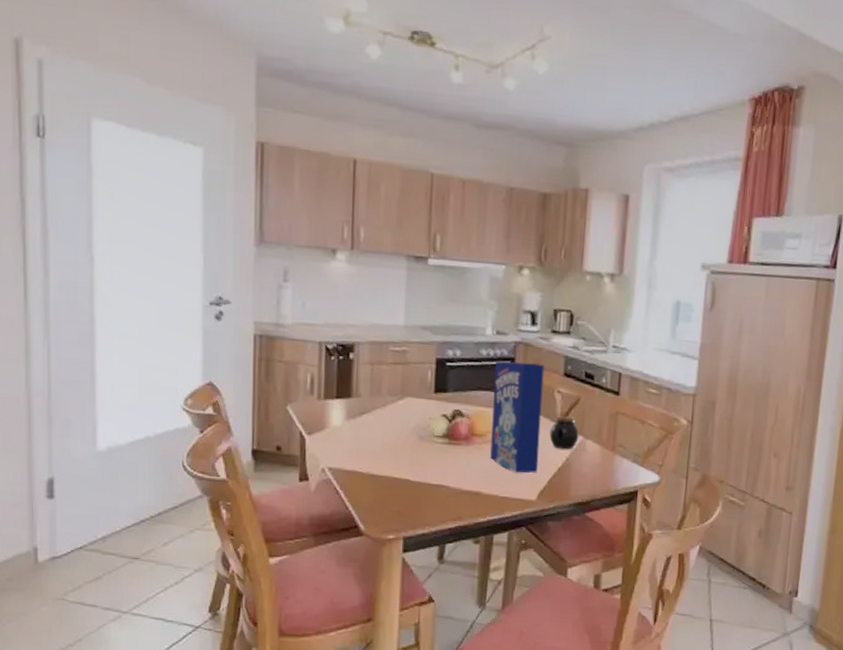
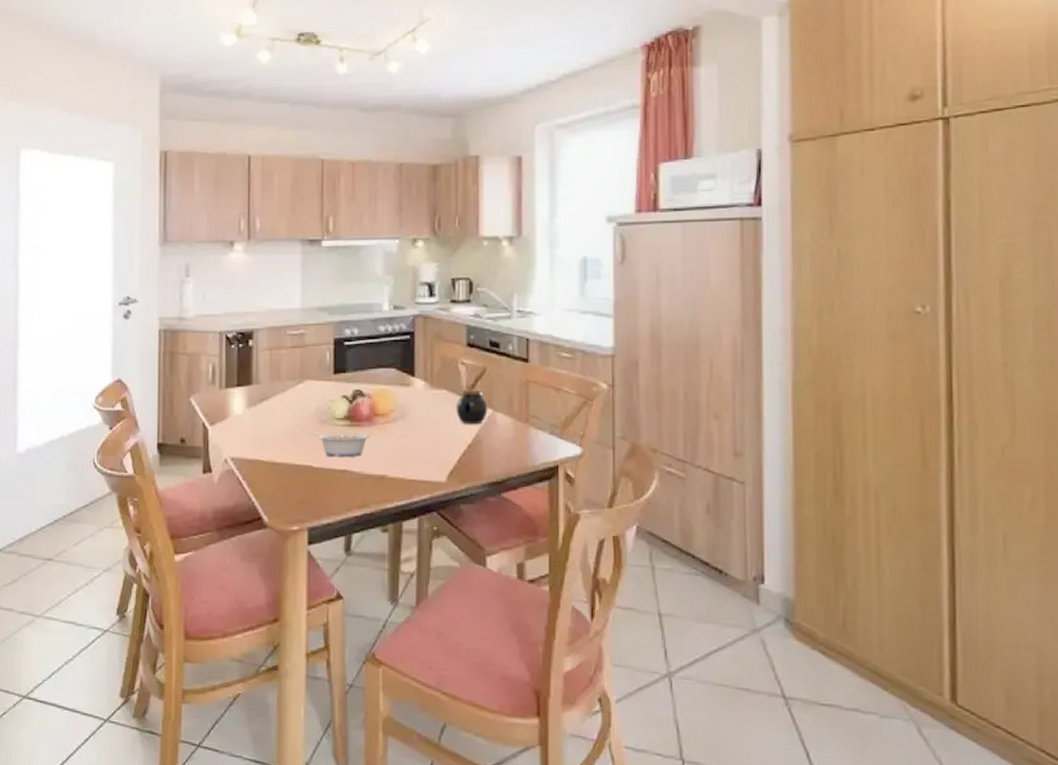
legume: none [407,446,467,474] -> present [309,431,370,458]
cereal box: present [490,361,545,473] -> none [394,336,446,453]

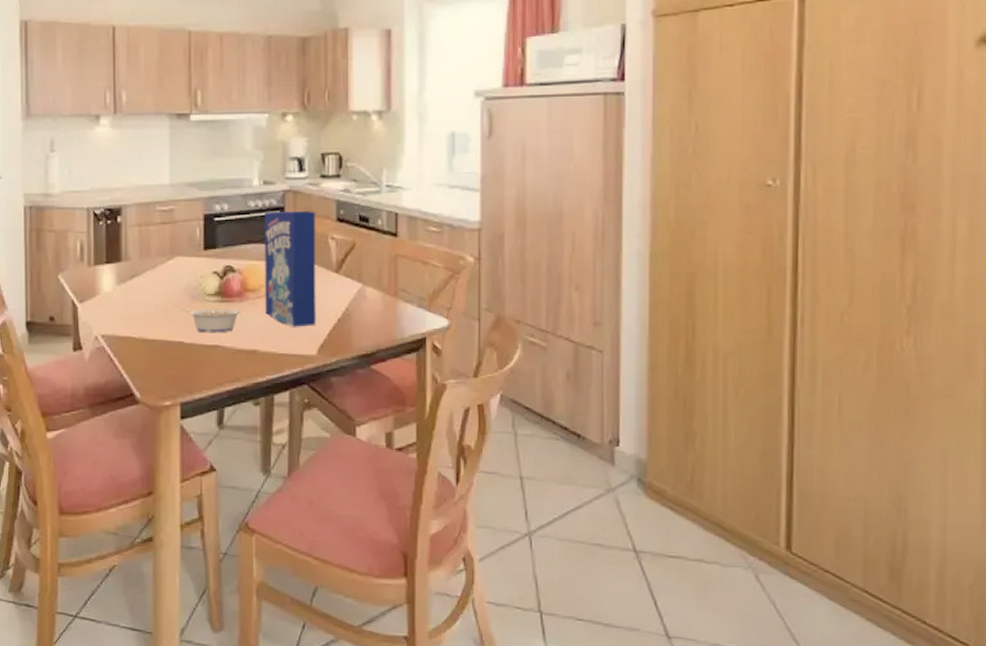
cereal box: none [394,336,446,453] -> present [265,211,316,327]
jar: present [456,389,488,425] -> none [326,264,357,299]

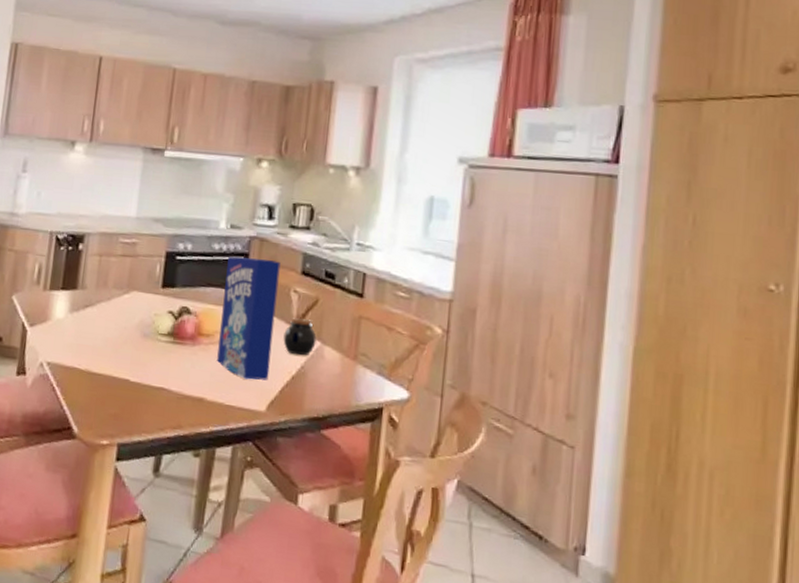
legume: present [180,307,241,333] -> none [130,344,192,376]
jar: none [326,264,357,299] -> present [283,318,317,356]

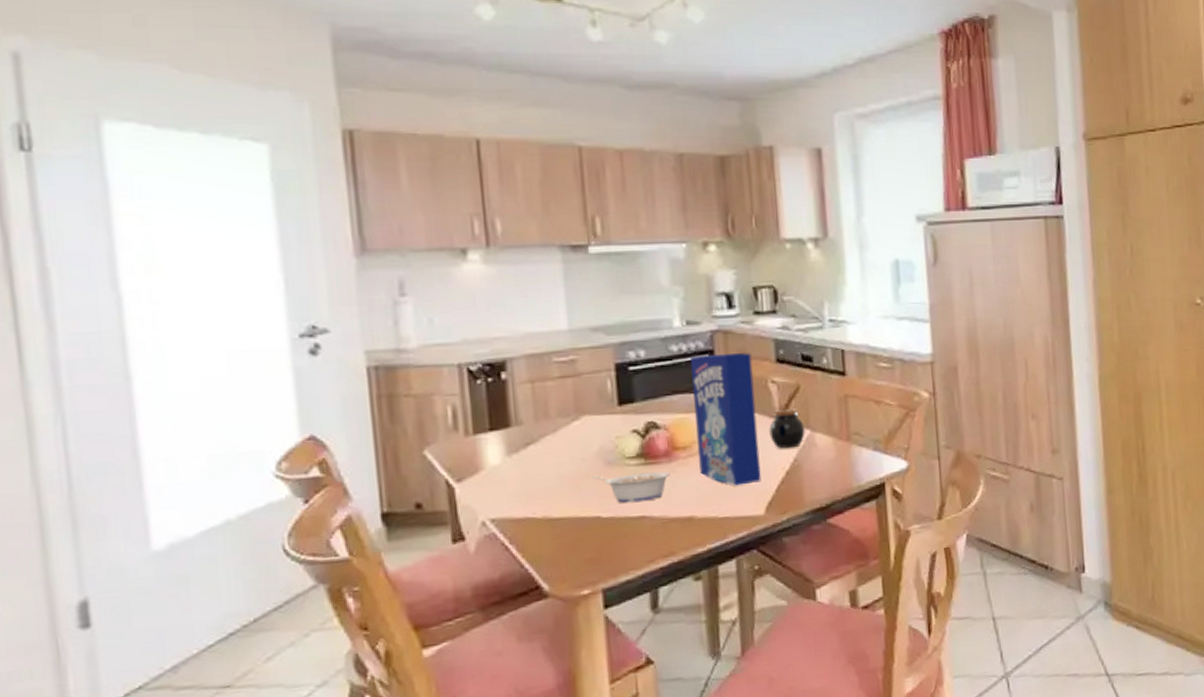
legume: none [130,344,192,376] -> present [593,471,670,504]

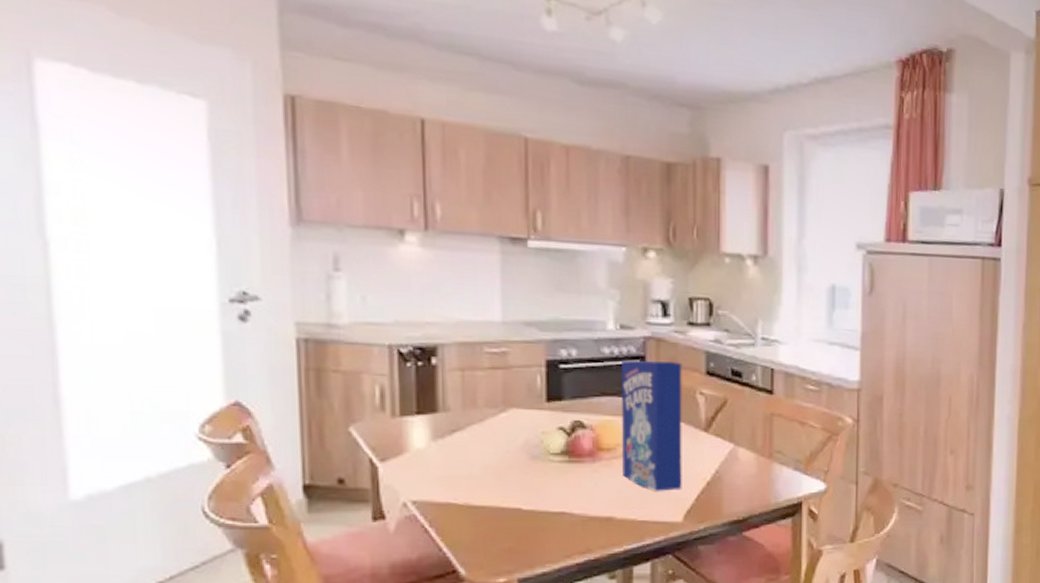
legume: present [593,471,670,504] -> none [516,468,593,498]
jar: present [769,409,805,449] -> none [694,421,729,460]

